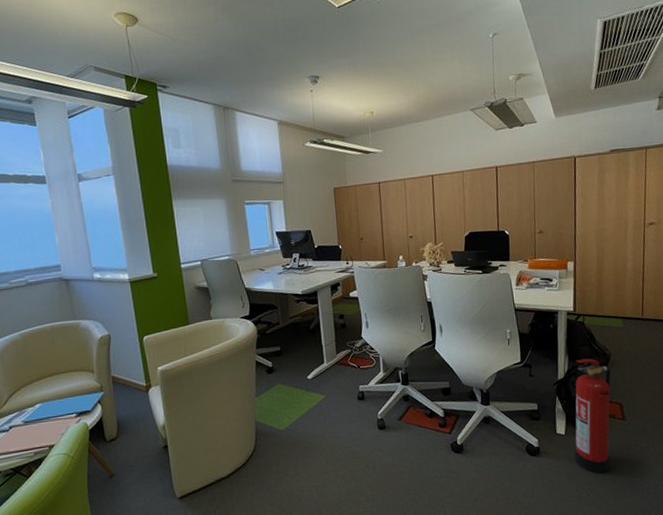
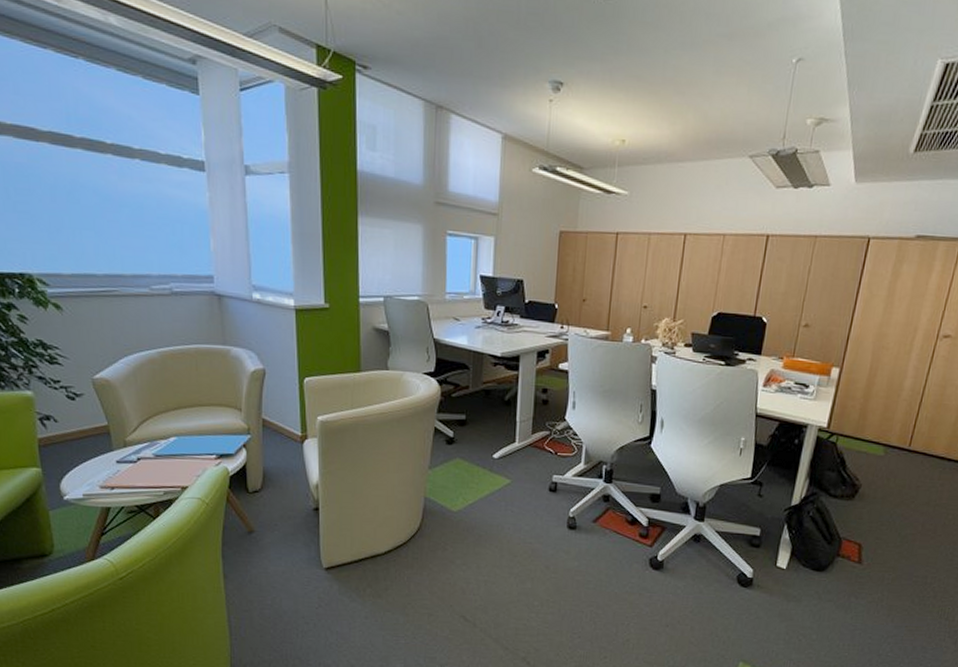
fire extinguisher: present [574,358,611,474] -> none [792,485,857,620]

